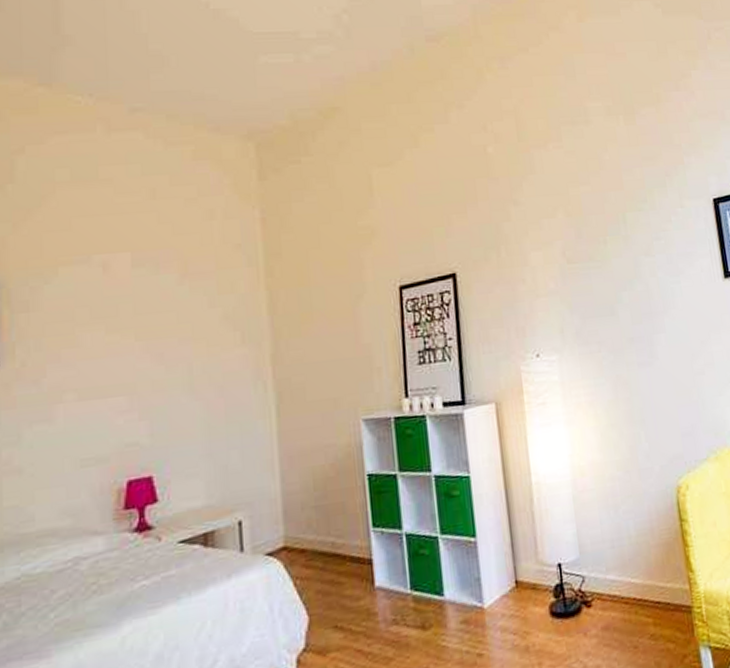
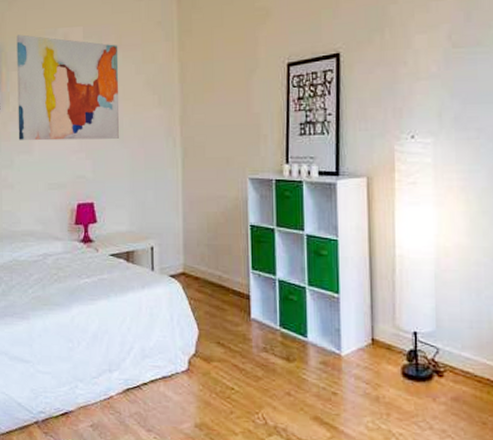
wall art: none [26,264,188,406] -> present [17,34,120,140]

